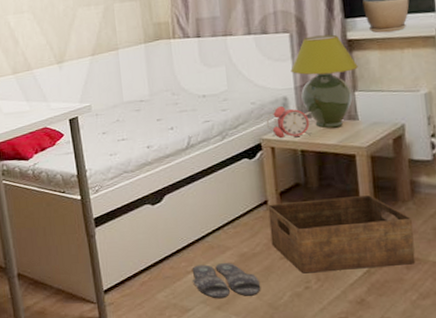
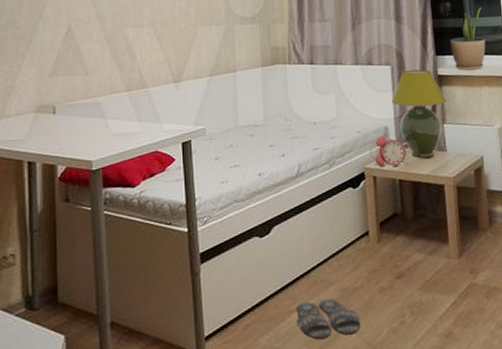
storage basket: present [268,195,416,274] -> none [369,225,494,308]

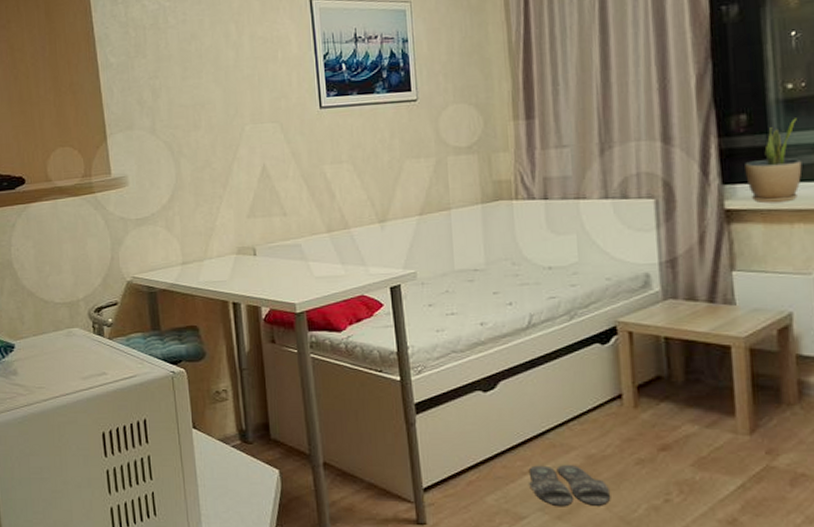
alarm clock: present [369,136,408,168] -> none [623,284,678,323]
table lamp: present [391,69,447,159] -> none [655,202,737,313]

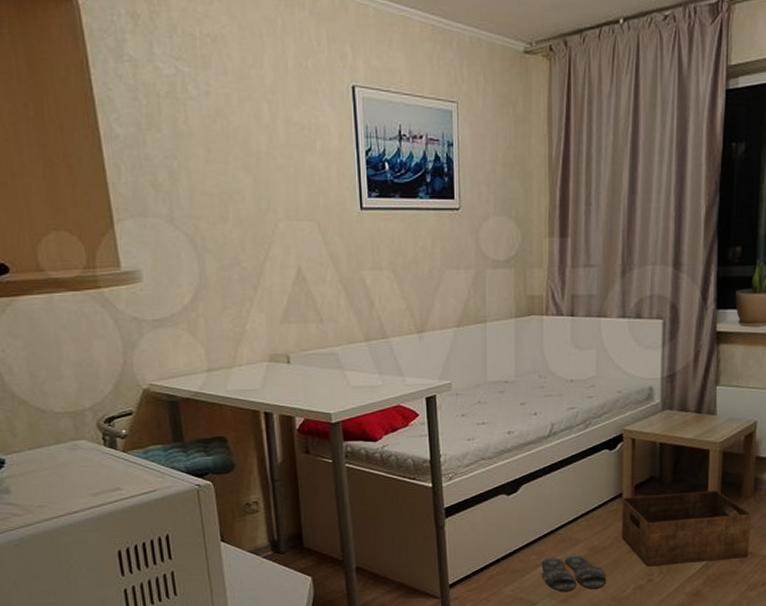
storage basket: none [622,395,802,484] -> present [621,491,751,567]

